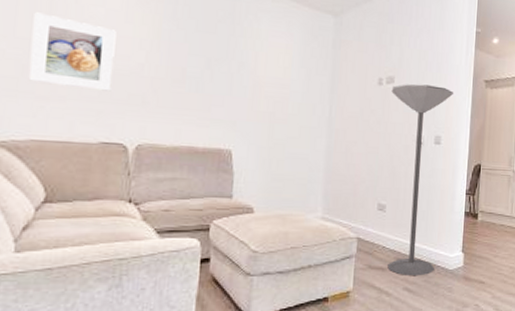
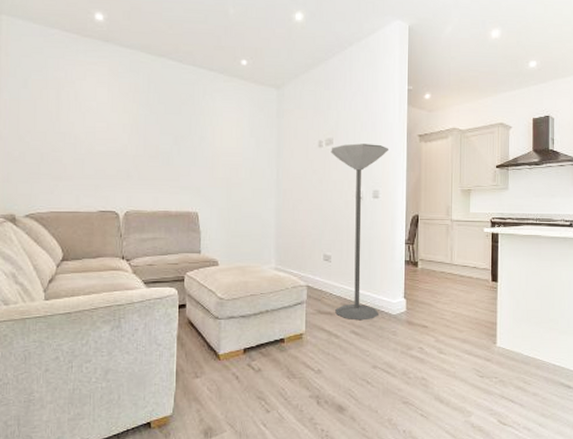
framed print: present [28,12,116,92] -> none [46,110,105,169]

